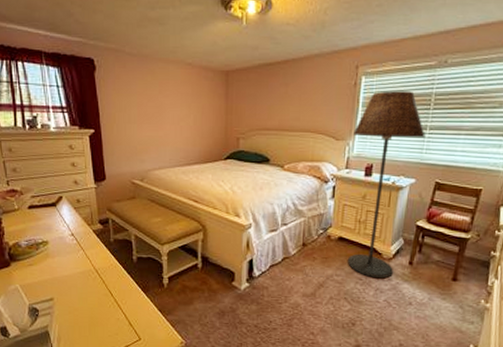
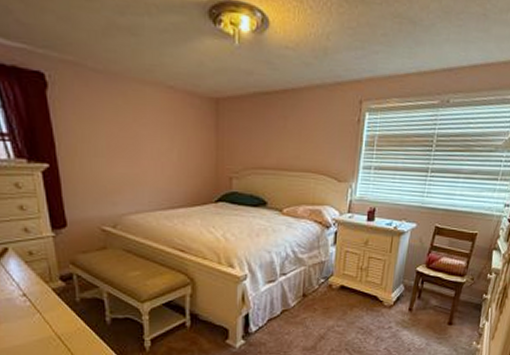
floor lamp: present [348,91,425,279] -> none [349,129,427,327]

